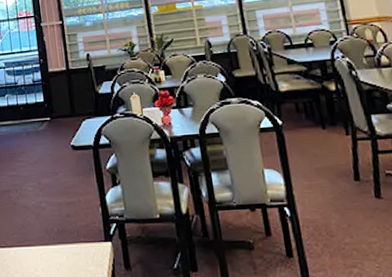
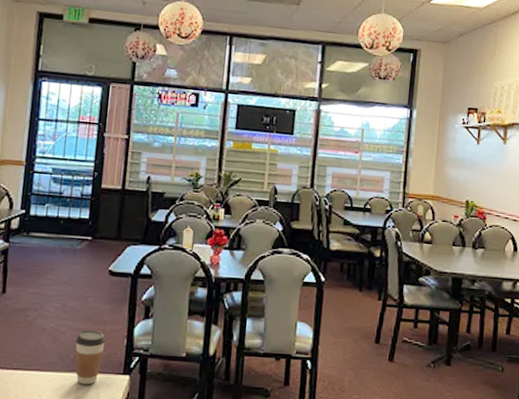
coffee cup: none [55,203,83,255] -> present [75,330,106,385]

